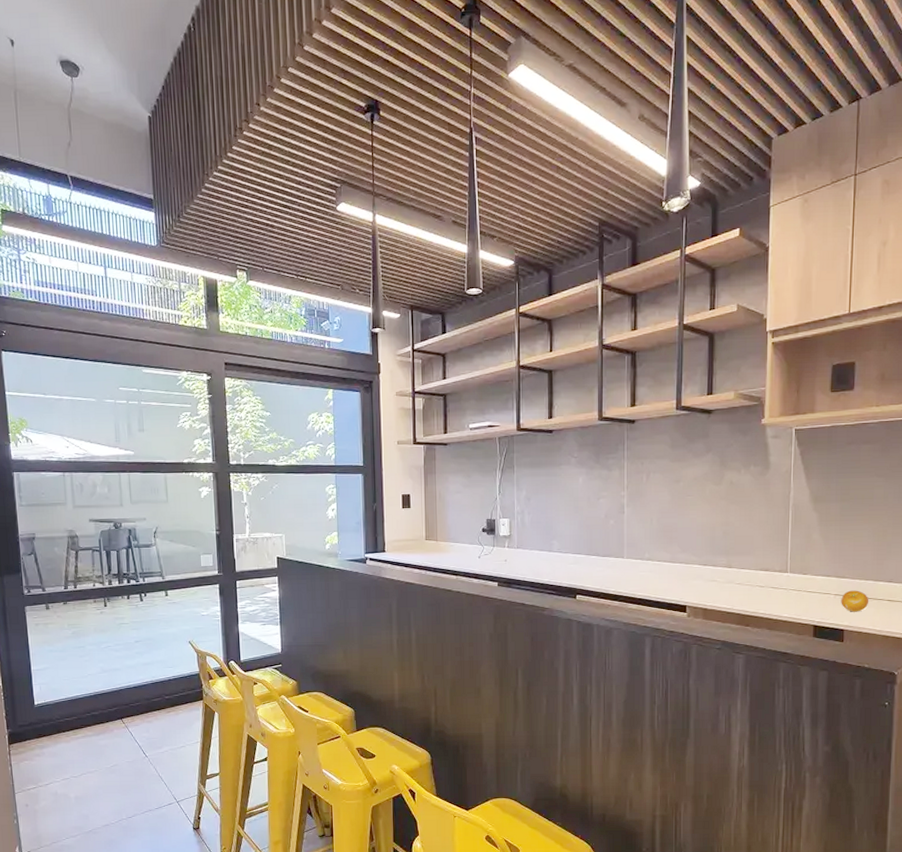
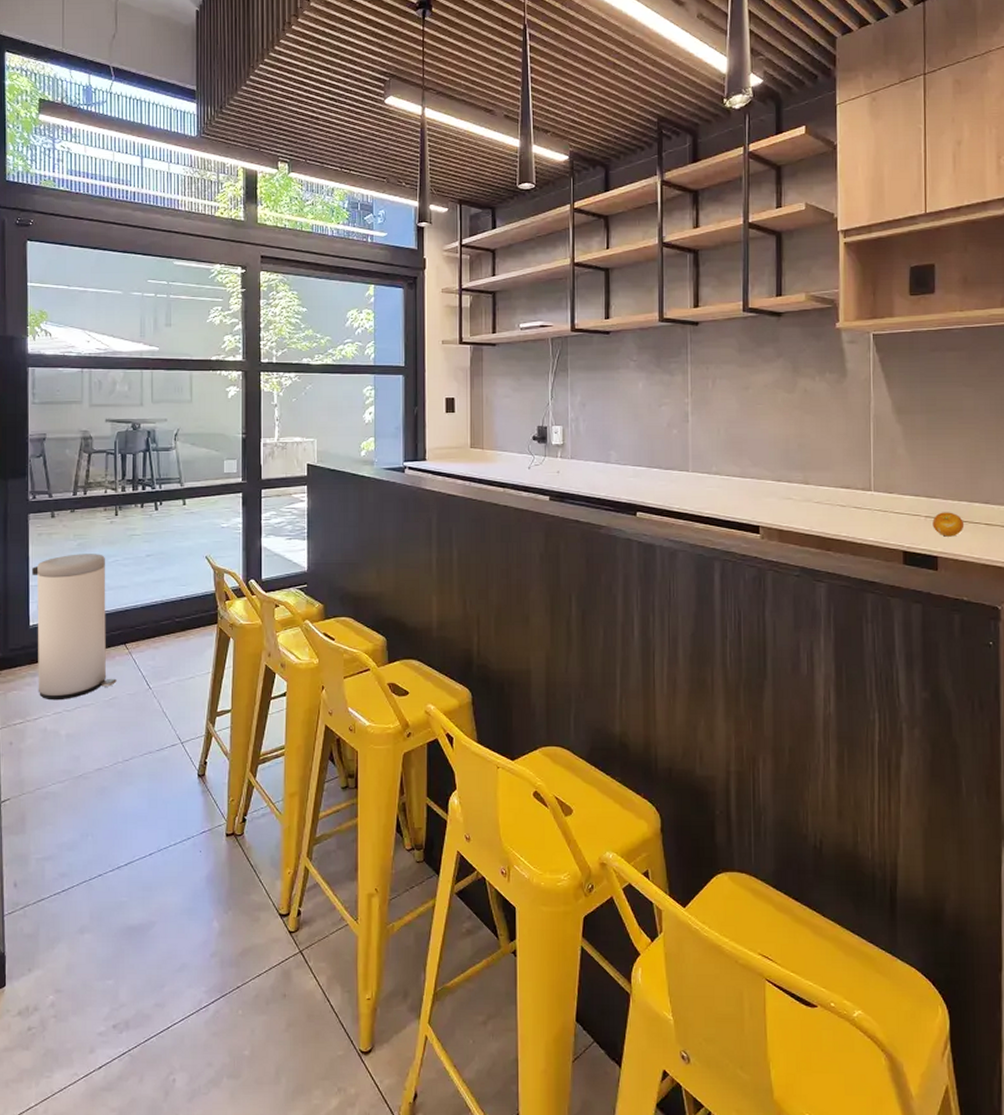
pedal bin: none [32,641,116,768] -> present [31,554,117,699]

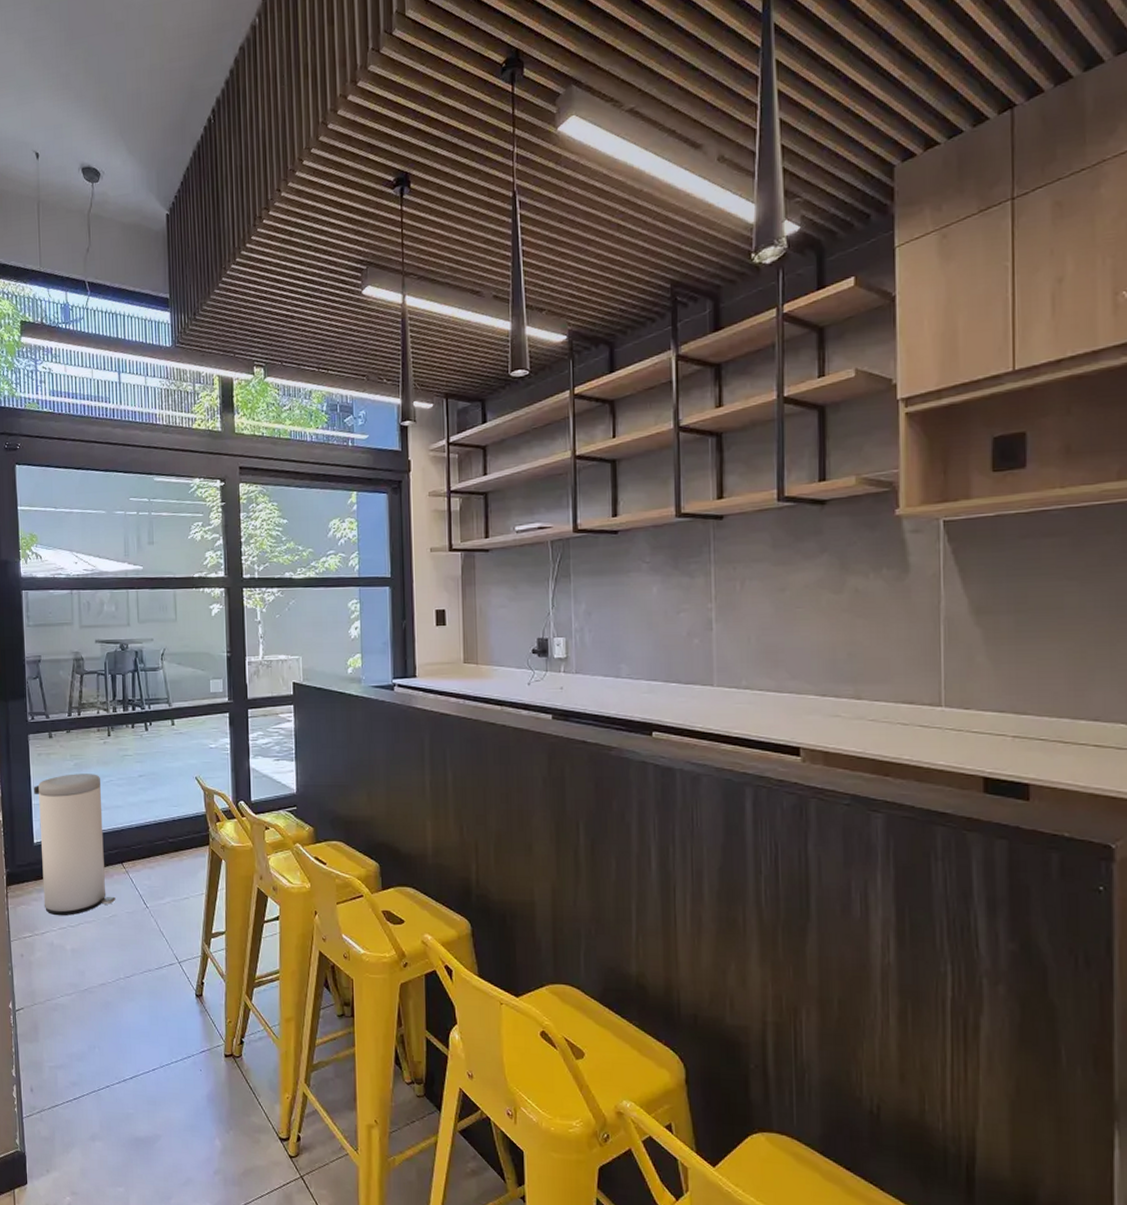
fruit: present [932,512,965,537] -> none [1022,731,1066,761]

